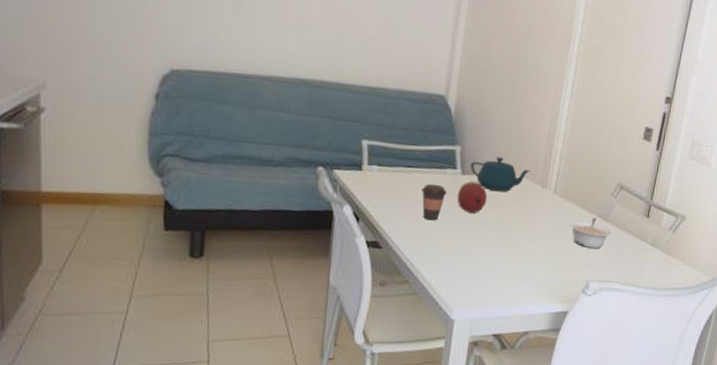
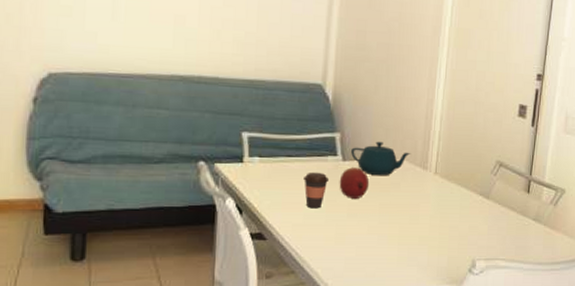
legume: present [570,217,612,248] -> none [452,196,495,226]

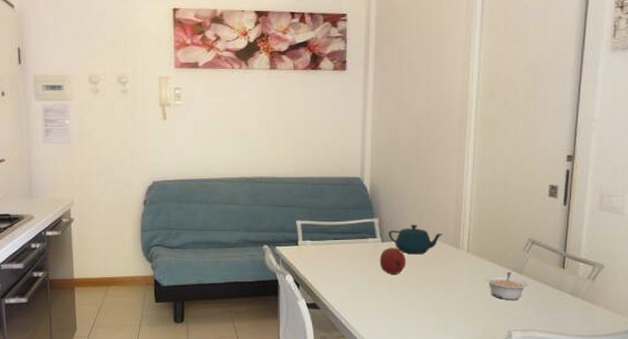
coffee cup: present [304,172,328,209] -> none [349,252,370,283]
legume: none [452,196,495,226] -> present [486,271,529,300]

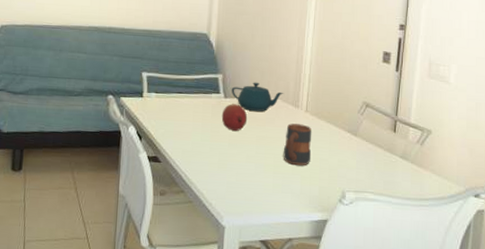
mug: none [445,265,475,307] -> present [283,123,312,166]
legume: present [486,271,529,300] -> none [322,132,362,161]

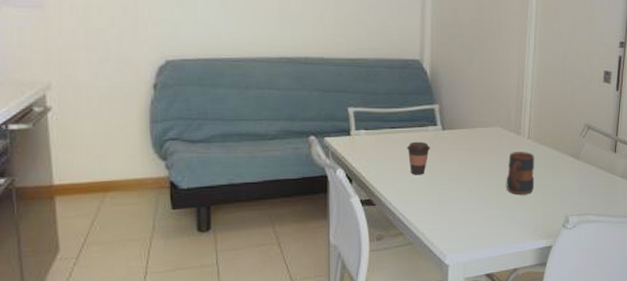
coffee cup: none [192,106,212,138] -> present [407,141,430,175]
fruit: present [221,104,248,131] -> none [440,136,468,164]
teapot: present [232,82,284,112] -> none [450,111,505,143]

